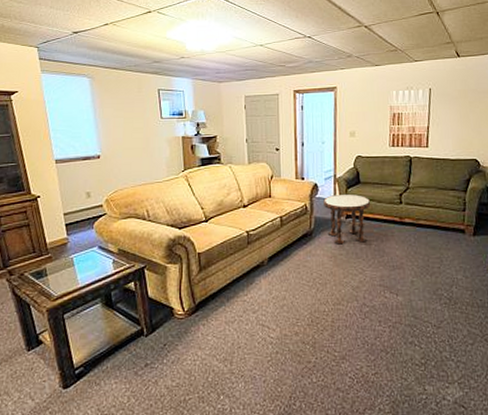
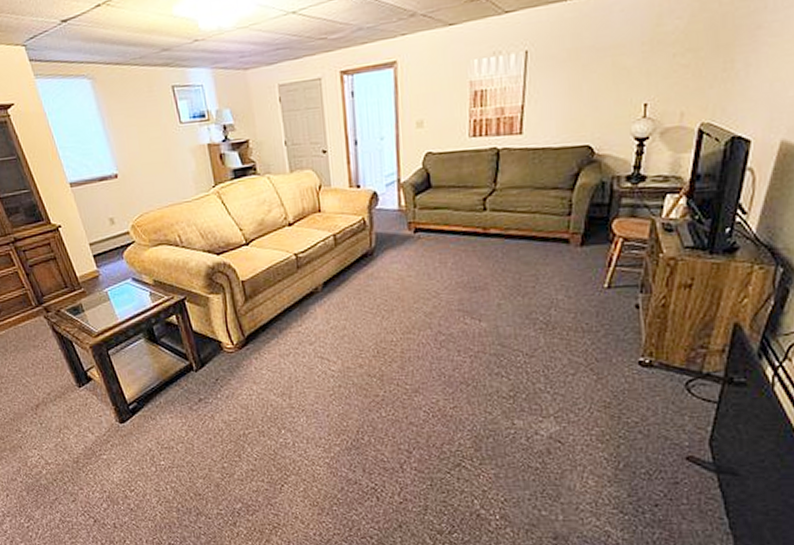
side table: present [324,193,371,245] -> none [385,201,446,265]

